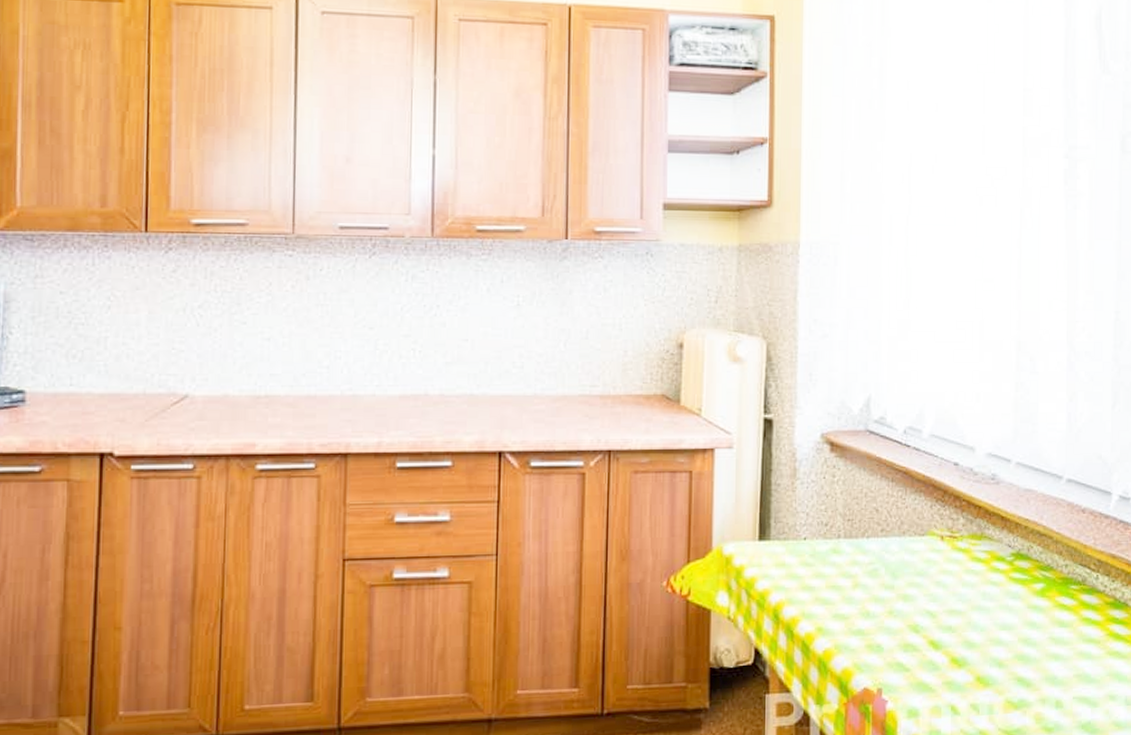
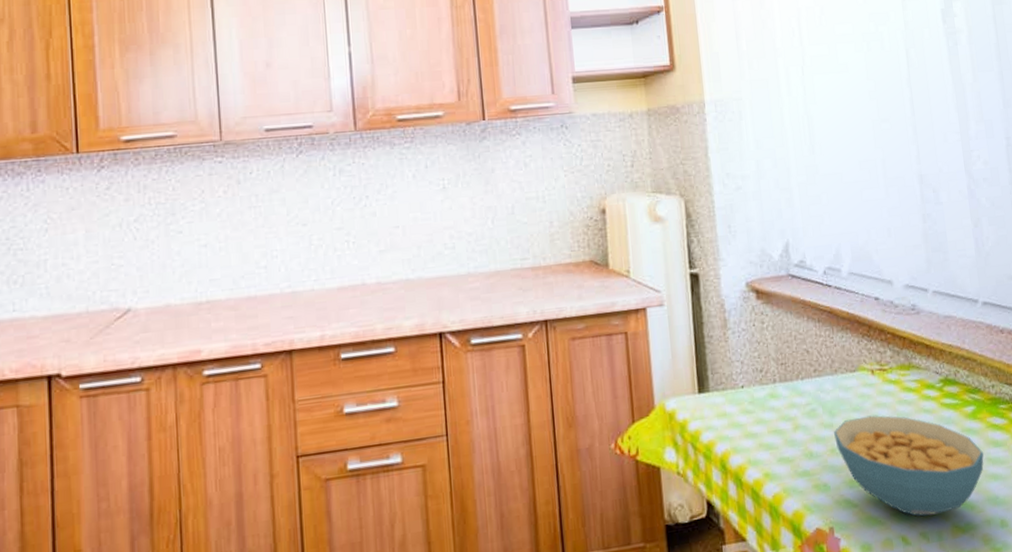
cereal bowl: none [894,581,1047,688] -> present [834,415,984,517]

